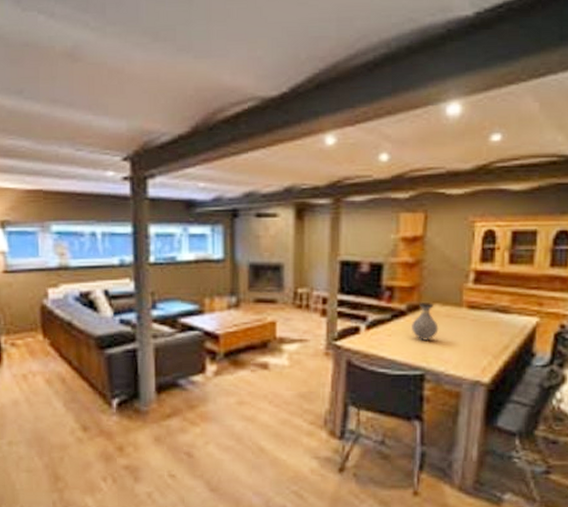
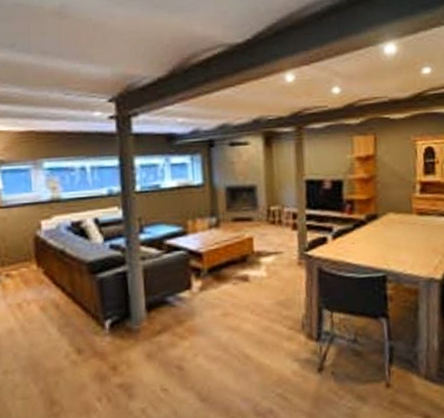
vase: present [412,301,439,342] -> none [371,211,395,247]

